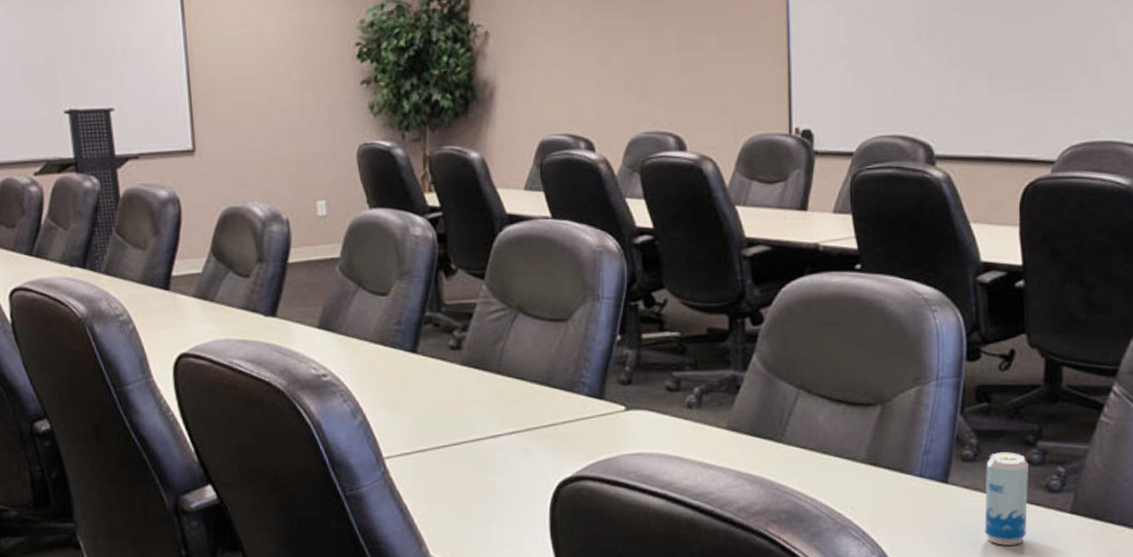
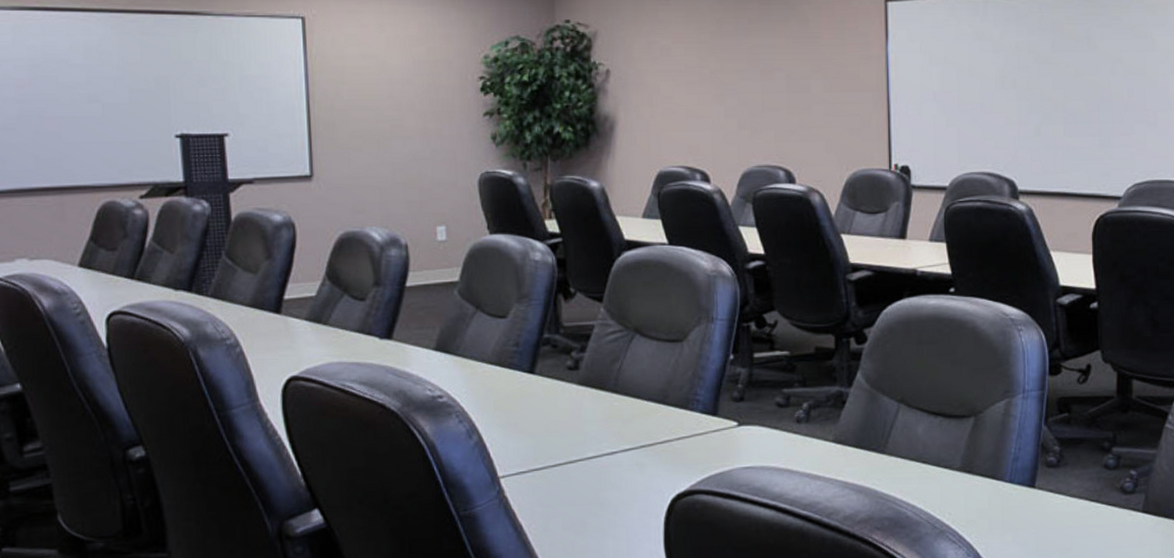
beverage can: present [984,452,1028,545] -> none [1067,458,1105,544]

